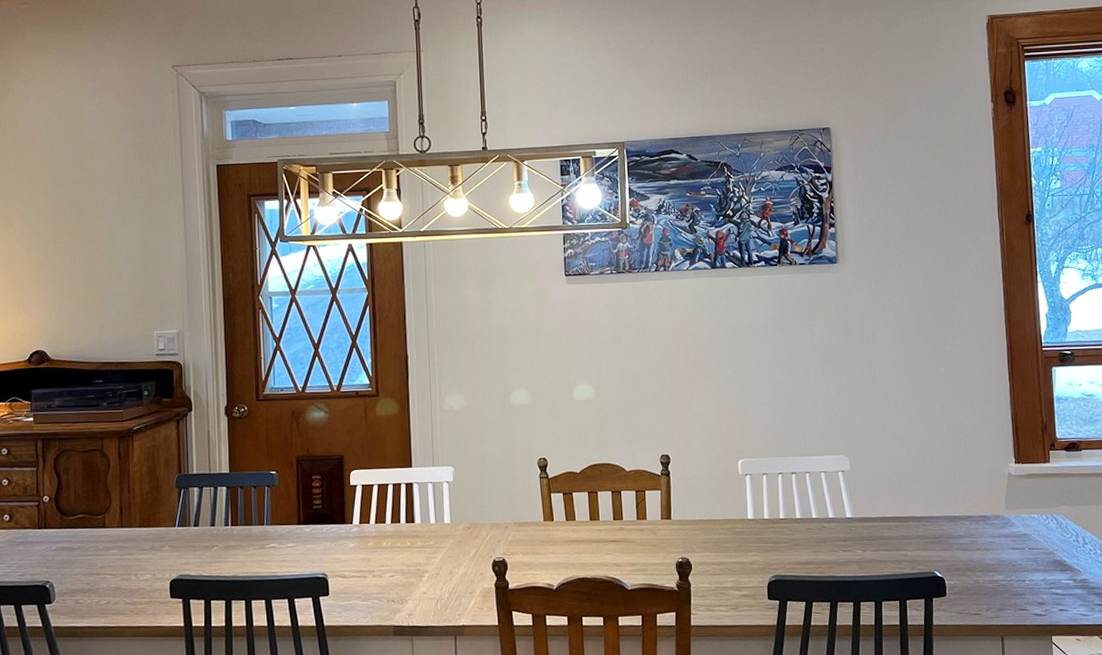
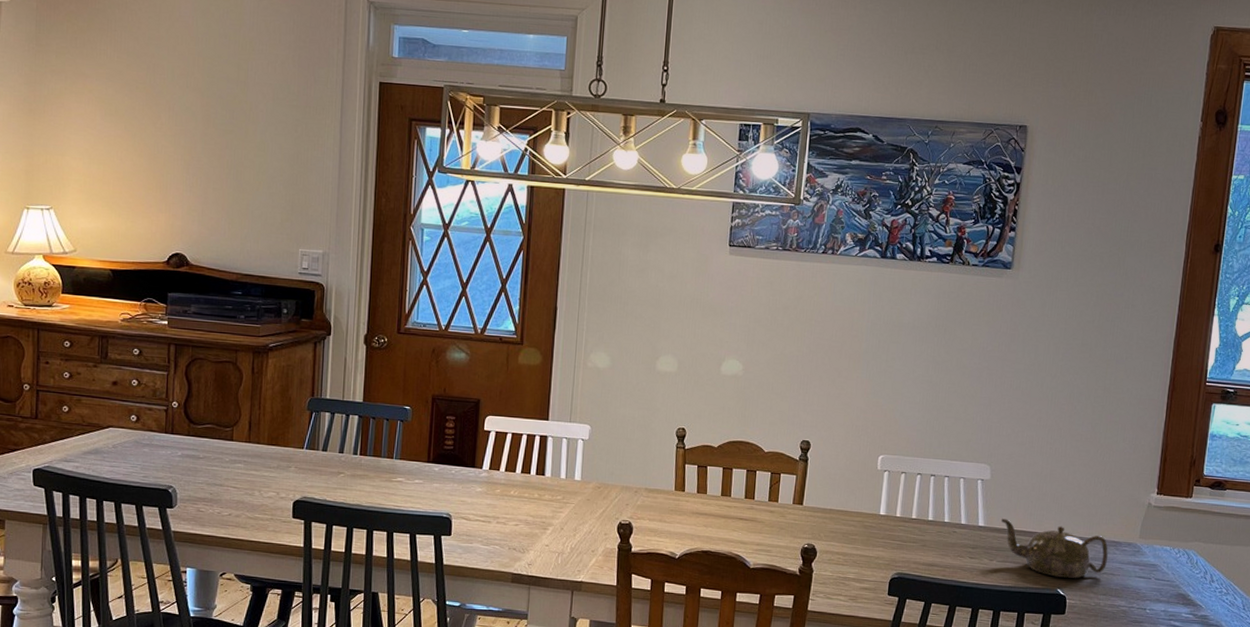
teapot: none [867,507,979,560] -> present [1000,518,1108,578]

